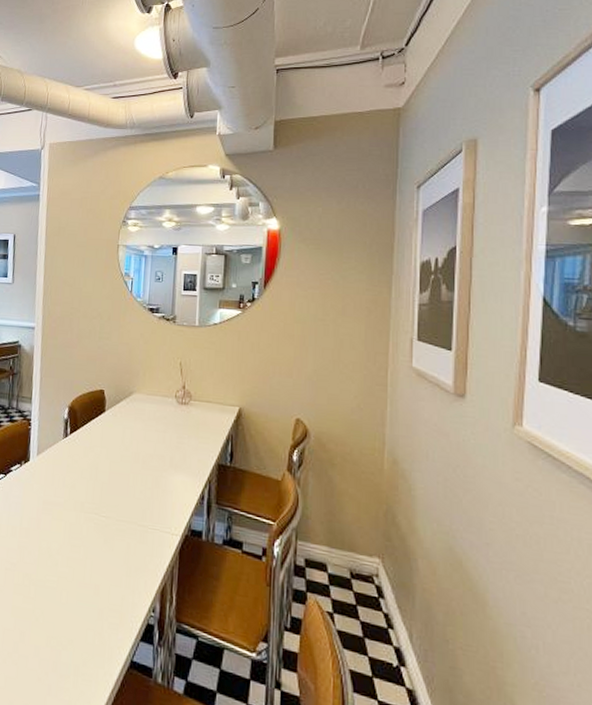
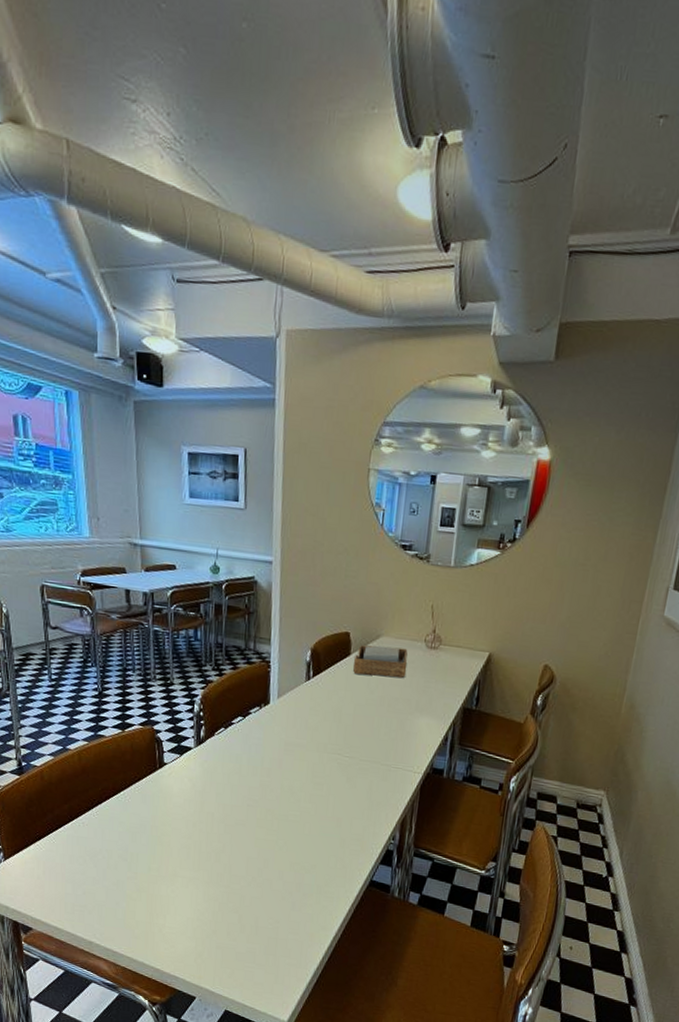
napkin holder: none [108,402,159,434] -> present [353,645,408,678]

